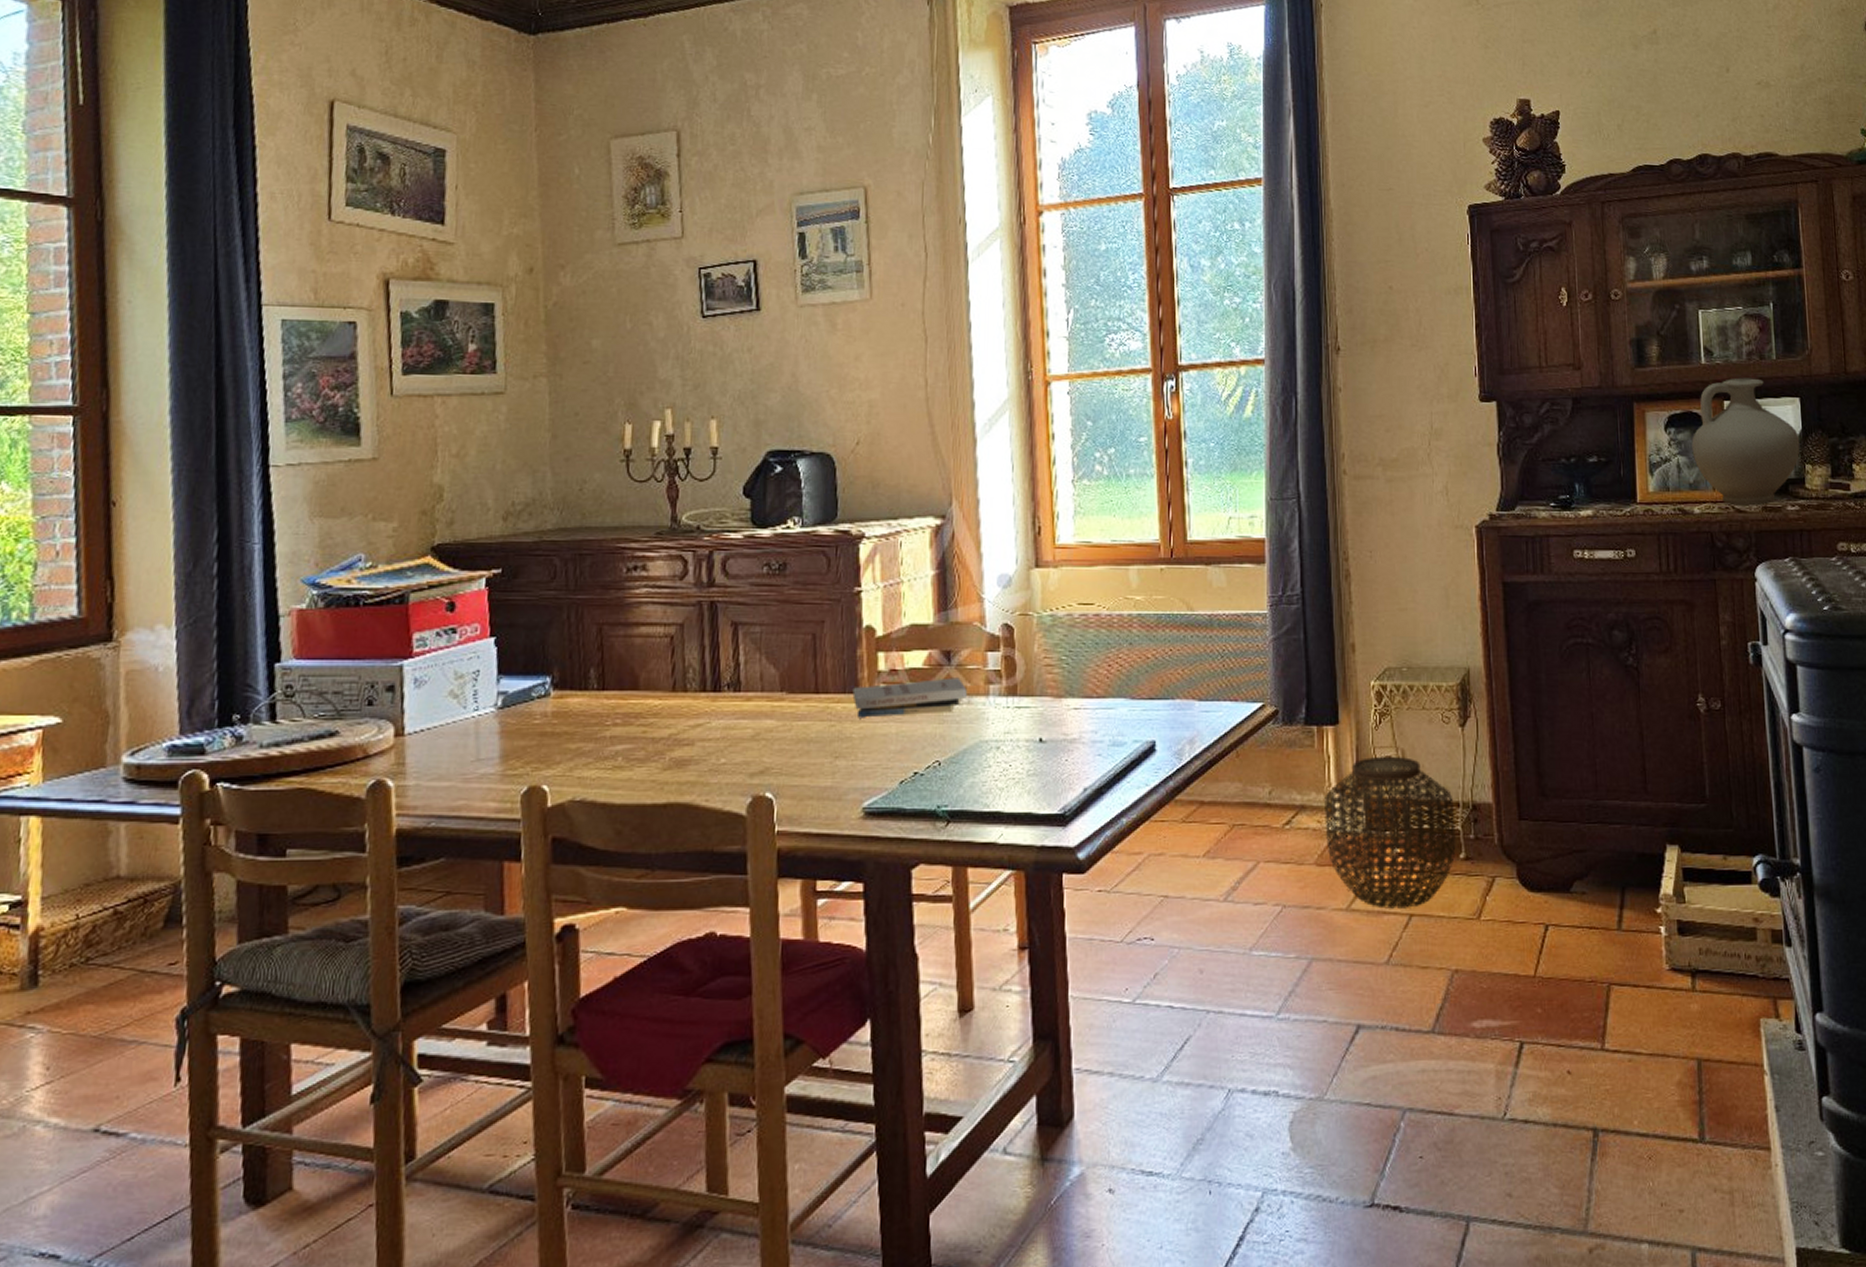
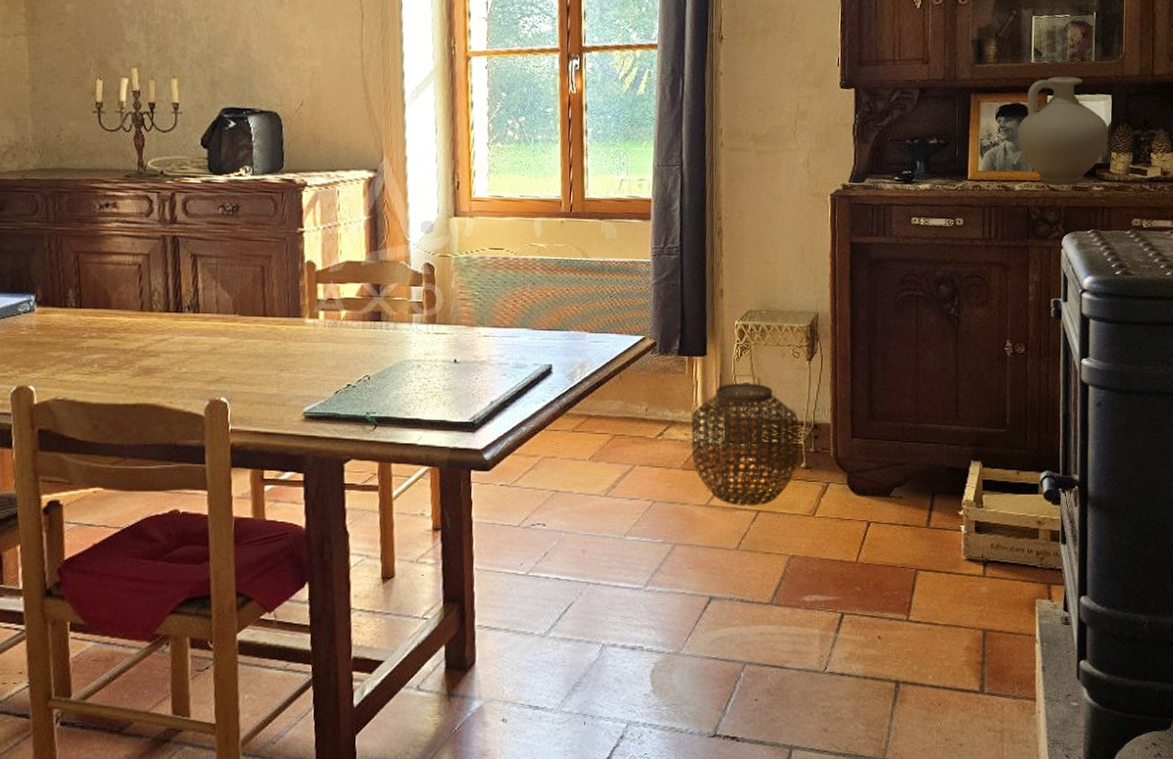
books: present [852,678,967,718] -> none [295,307,393,339]

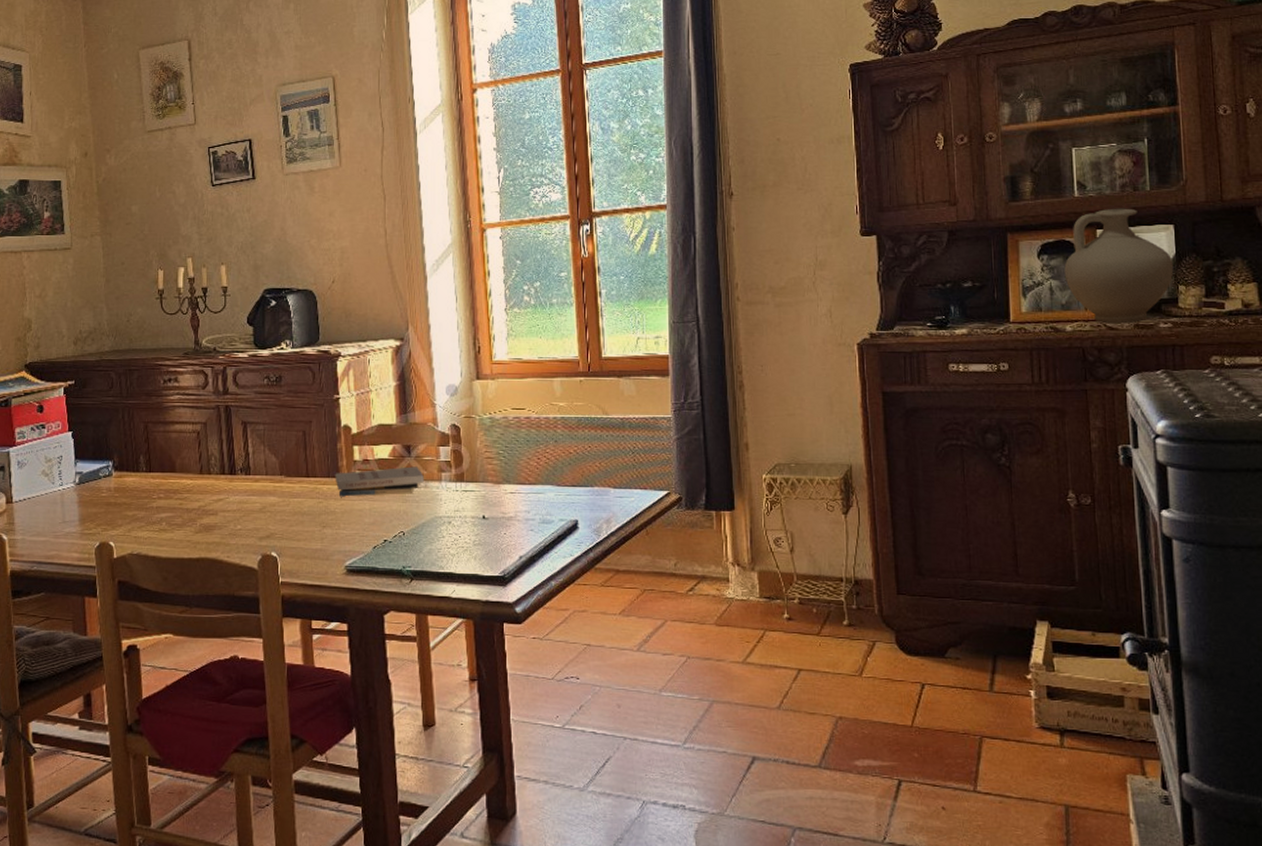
books: none [295,307,393,339] -> present [335,466,424,497]
woven basket: present [691,382,799,506] -> none [723,537,840,664]

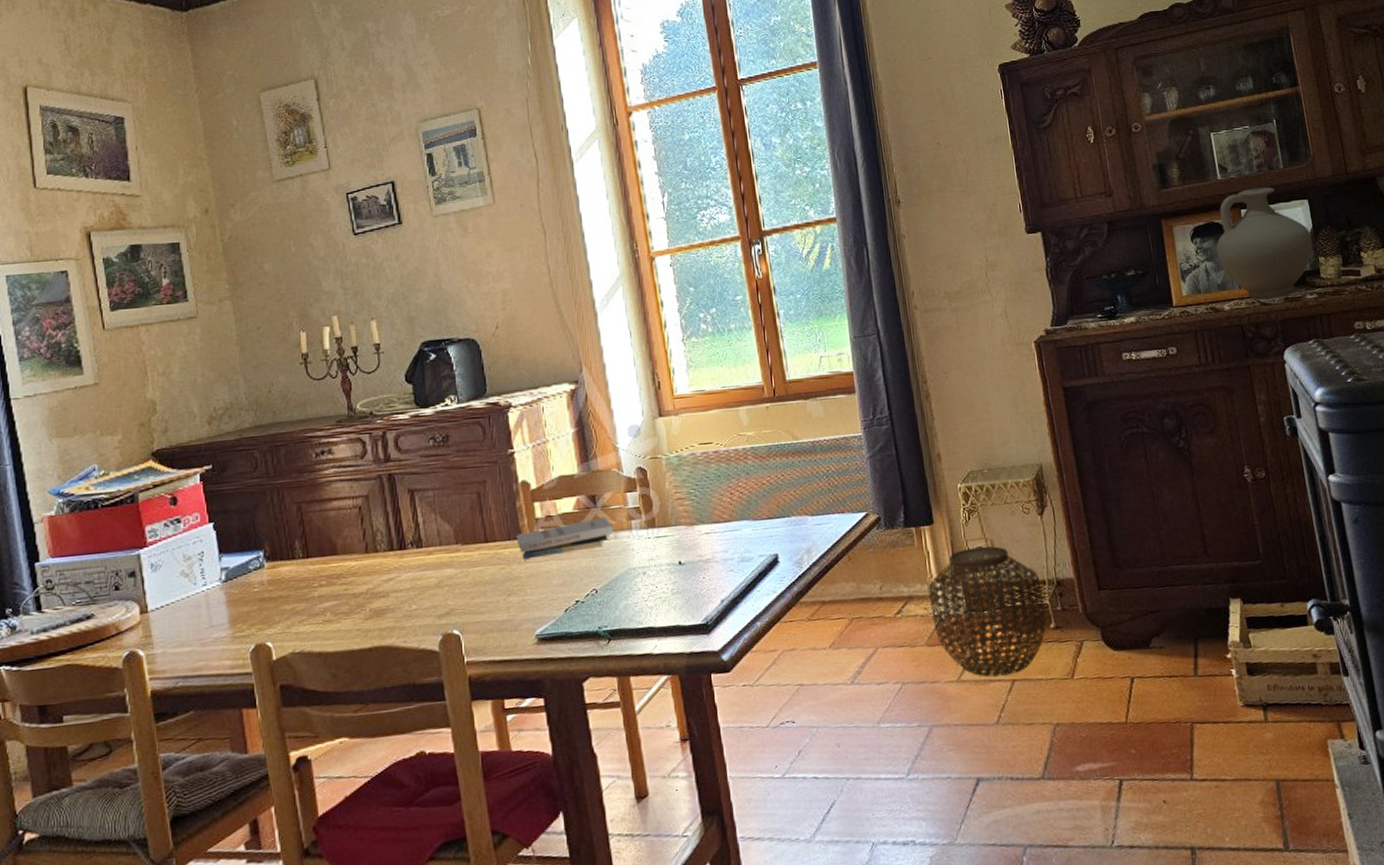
woven basket: none [723,537,840,664] -> present [928,546,1047,677]

